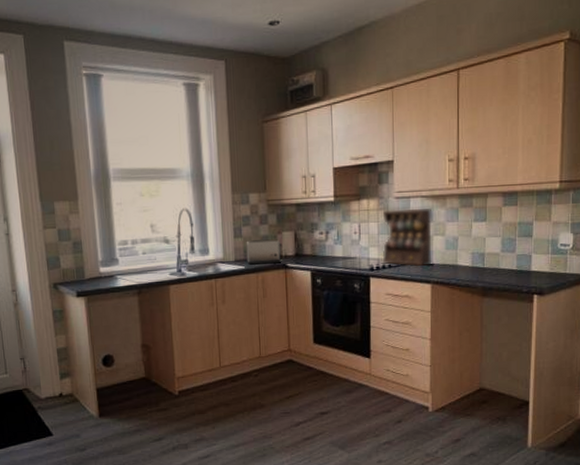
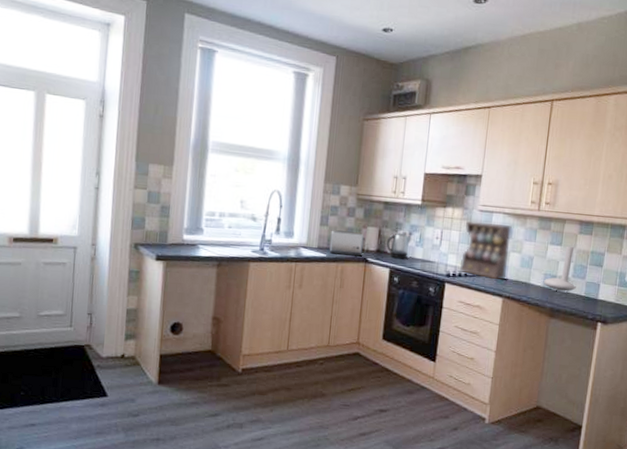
kettle: none [303,233,328,260] -> present [386,233,410,259]
paper towel holder: none [471,220,507,268] -> present [543,246,576,292]

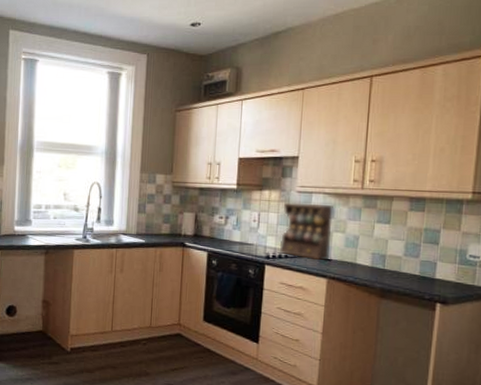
toaster: present [329,230,365,257] -> none [147,217,182,241]
kettle: present [386,233,410,259] -> none [203,217,227,243]
paper towel holder: present [543,246,576,292] -> none [371,223,409,271]

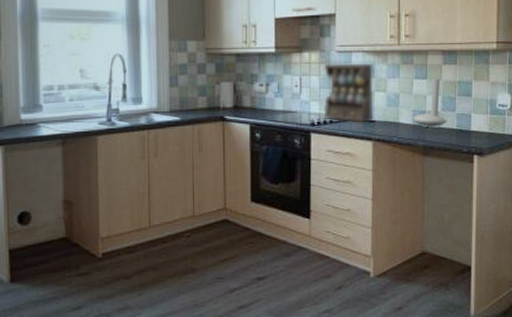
paper towel holder: none [371,223,409,271] -> present [412,78,447,127]

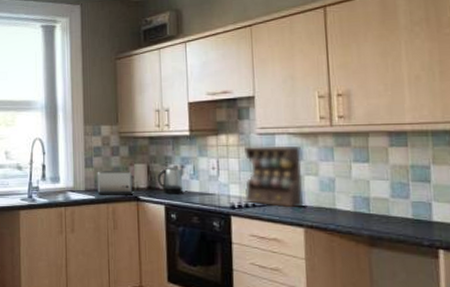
toaster: none [182,89,220,116] -> present [97,171,133,195]
kettle: none [243,85,268,113] -> present [157,167,184,194]
paper towel holder: present [412,78,447,127] -> none [353,161,399,215]

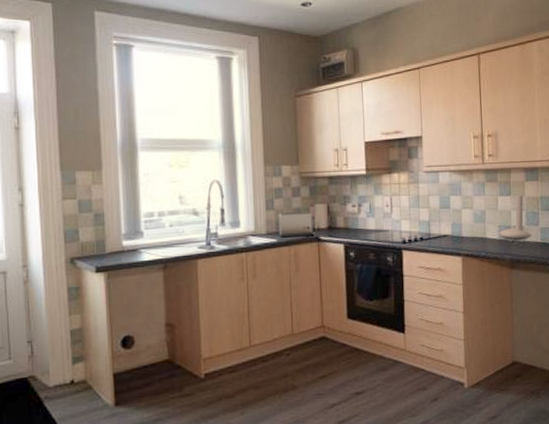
kettle: present [157,167,184,194] -> none [336,206,361,233]
spice rack: present [243,145,304,208] -> none [413,182,462,240]
paper towel holder: none [353,161,399,215] -> present [499,194,532,241]

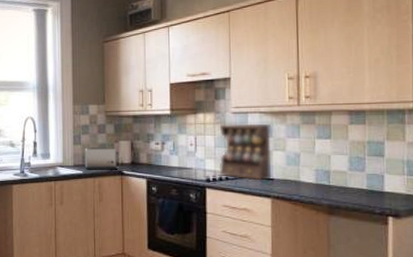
spice rack: none [413,182,462,240] -> present [219,123,272,181]
paper towel holder: present [499,194,532,241] -> none [315,138,355,186]

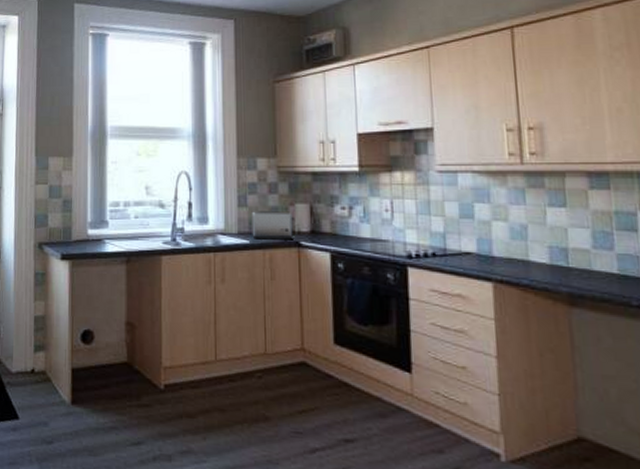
spice rack: present [219,123,272,181] -> none [421,185,493,259]

